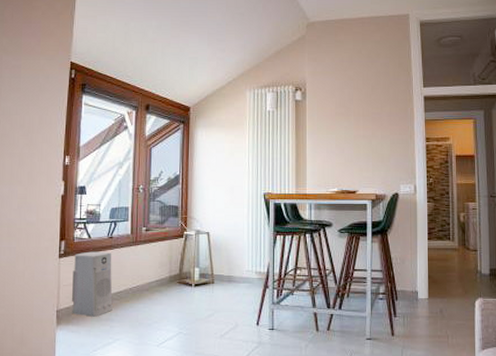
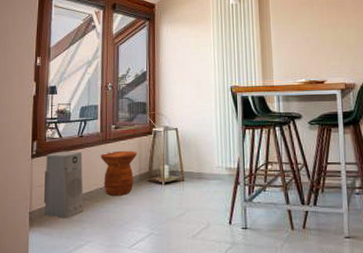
side table: none [130,252,168,296] -> present [100,150,137,196]

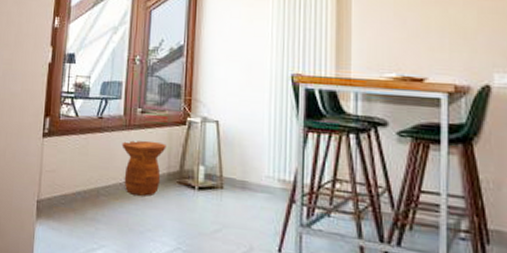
air purifier: present [43,151,84,218] -> none [53,132,101,214]

